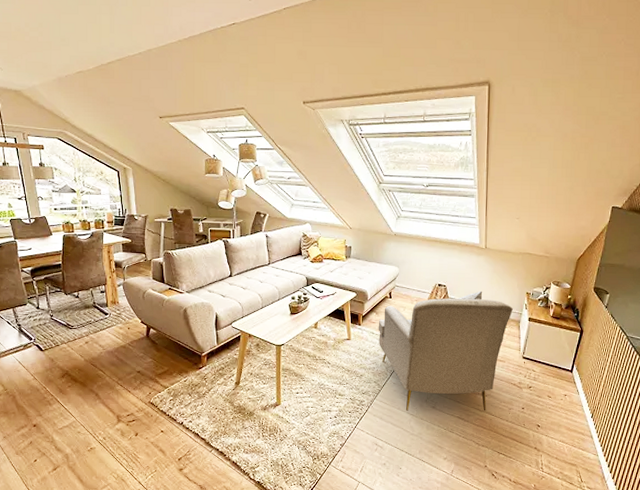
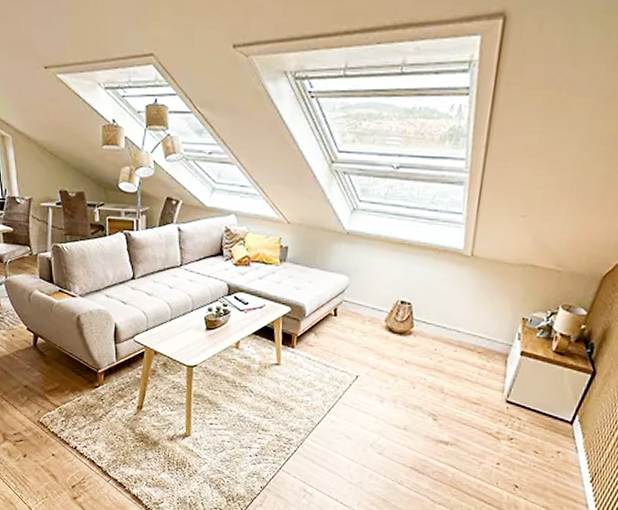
armchair: present [378,291,513,411] -> none [316,312,501,464]

